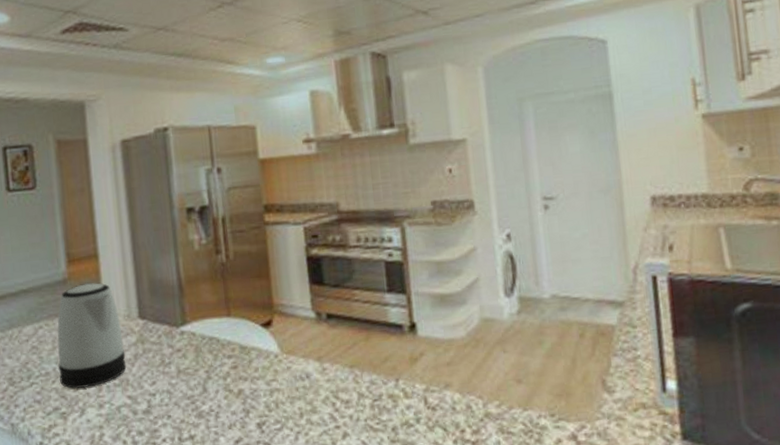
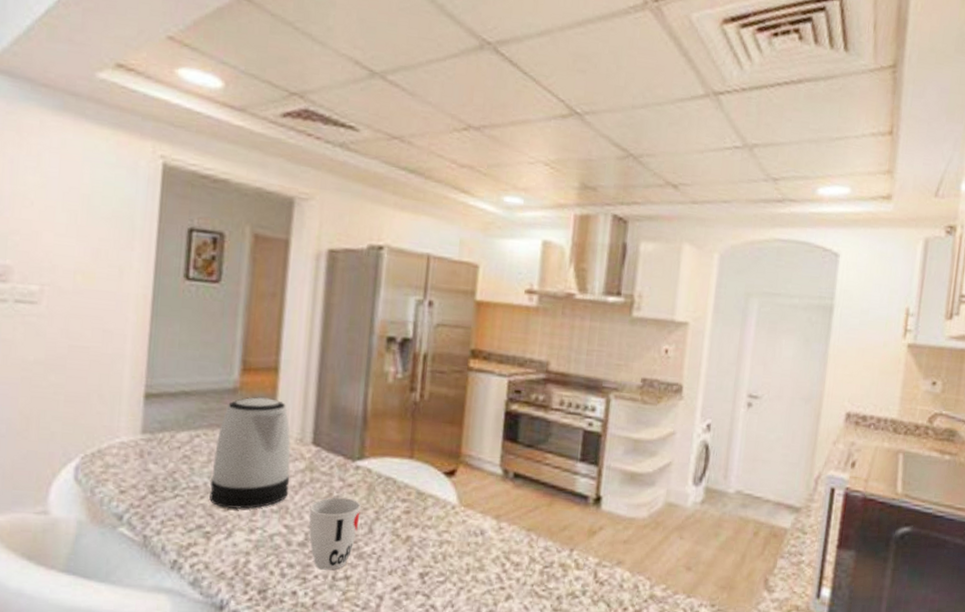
cup: none [147,362,193,433] -> present [309,497,361,570]

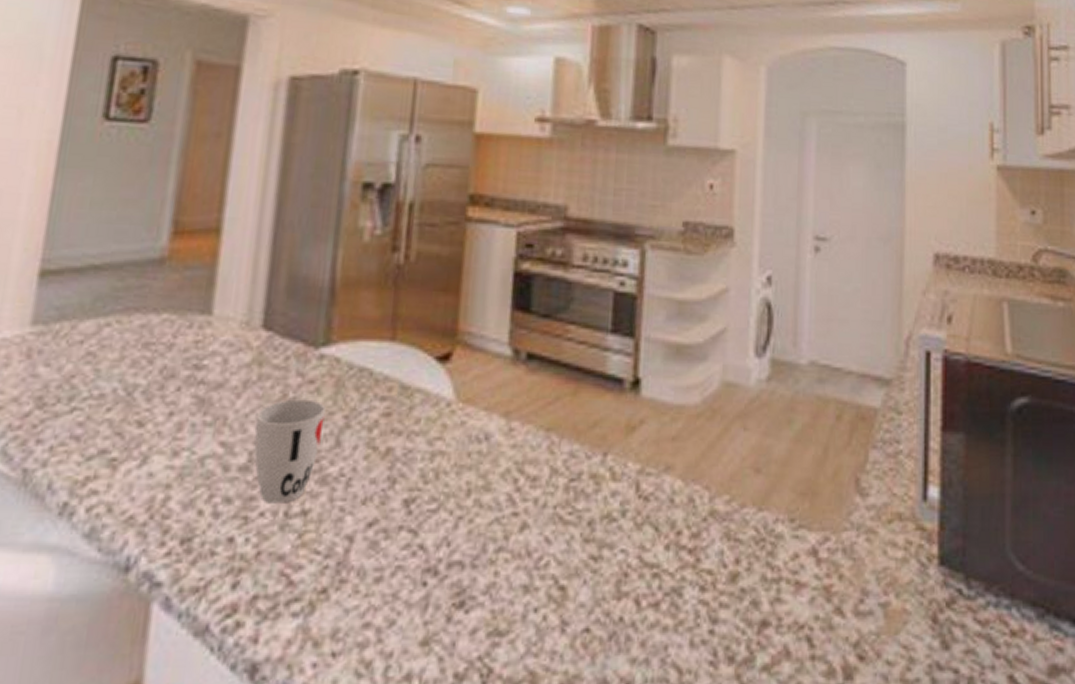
kettle: present [209,396,291,509] -> none [119,267,234,423]

